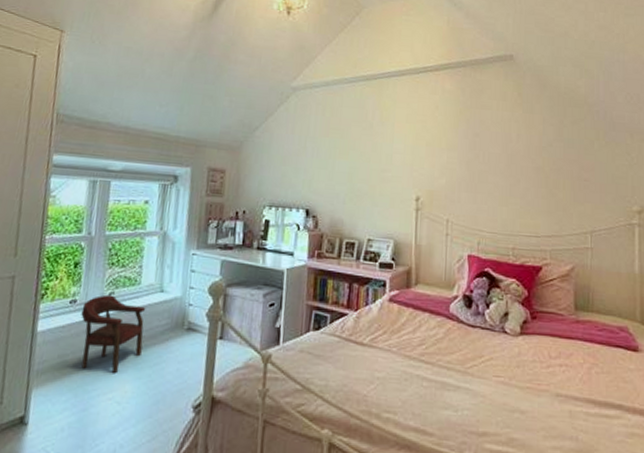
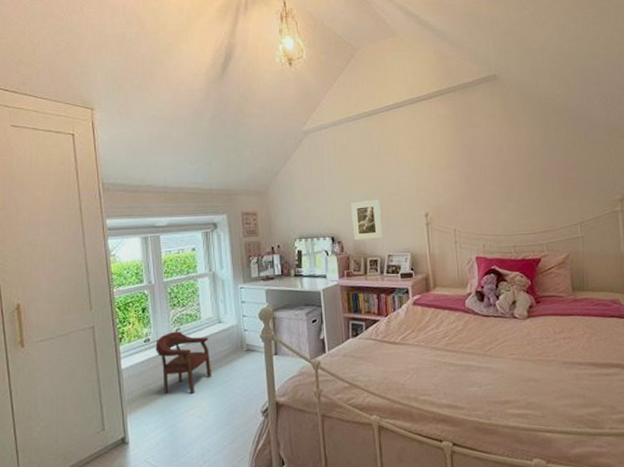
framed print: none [331,173,367,219] -> present [351,199,383,241]

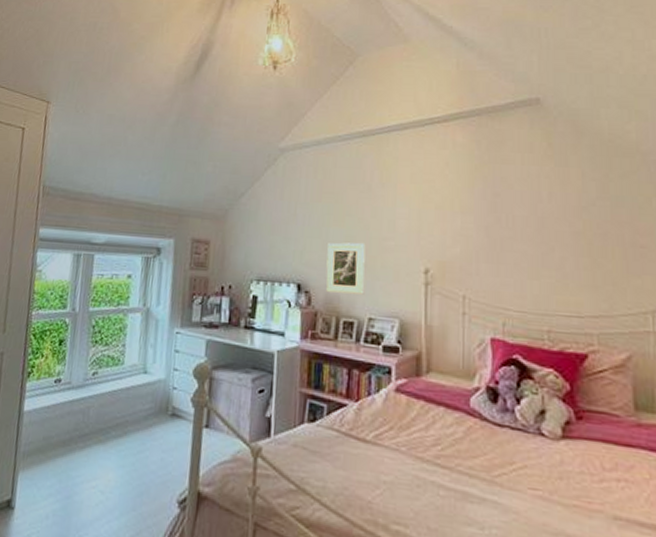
stool: present [155,331,211,394] -> none [65,374,130,459]

